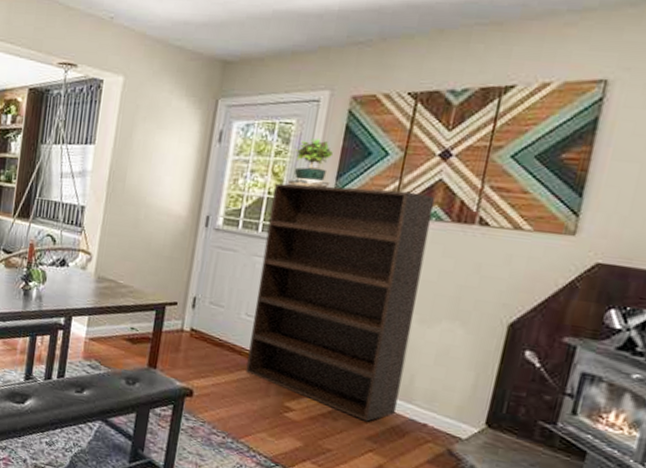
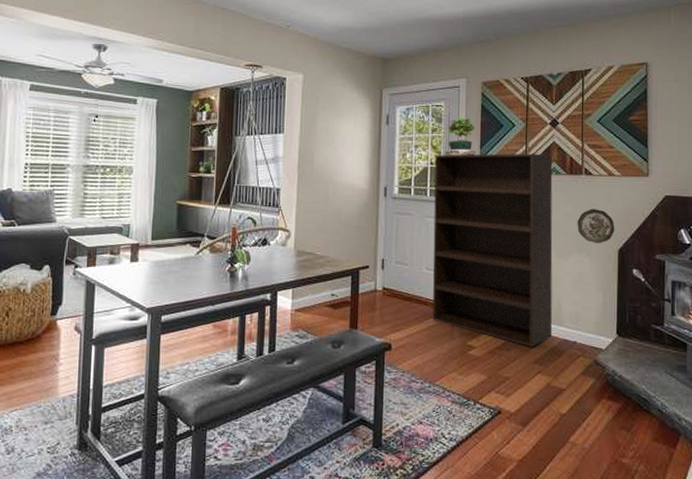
decorative plate: none [454,268,510,314] -> present [577,209,615,244]

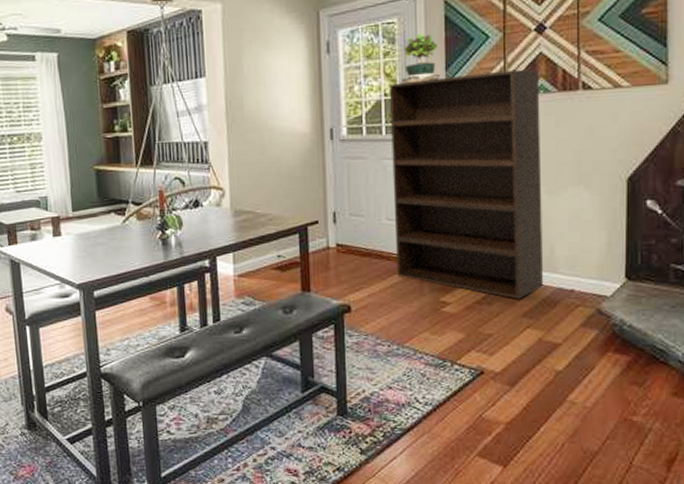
decorative plate: present [577,209,615,244] -> none [573,131,623,174]

